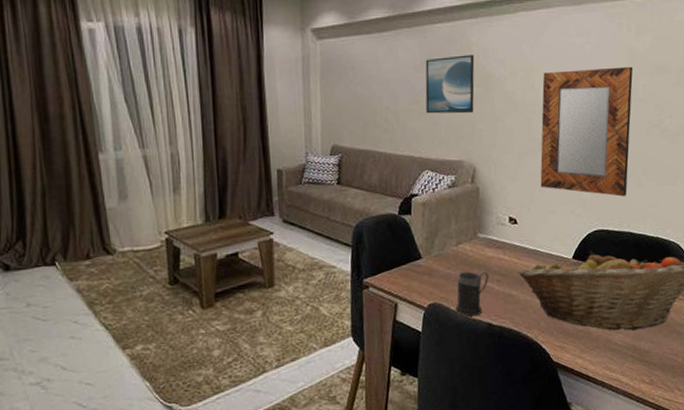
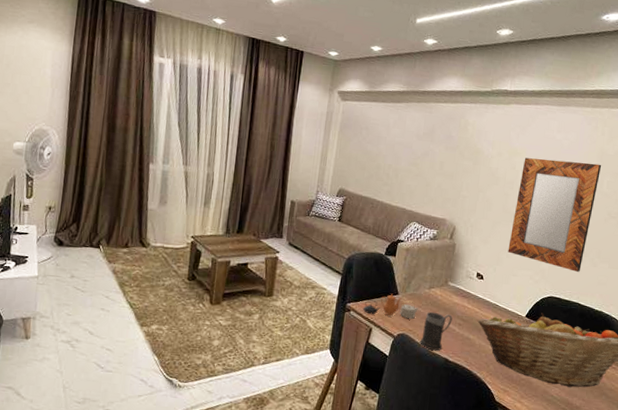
teapot: none [382,258,447,288] -> present [362,293,418,319]
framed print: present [425,54,475,114] -> none [422,131,469,181]

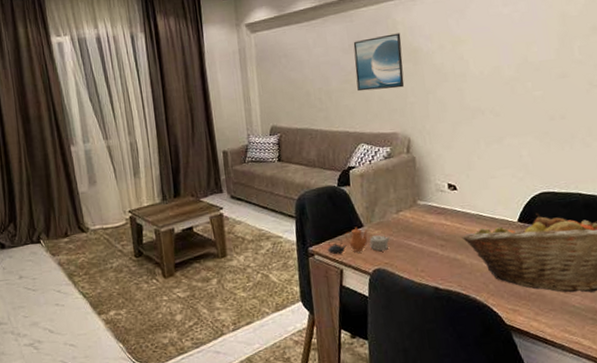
mug: present [420,311,452,351] -> none [400,237,432,281]
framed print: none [422,131,469,181] -> present [353,33,405,92]
home mirror: present [508,158,602,272] -> none [471,29,572,158]

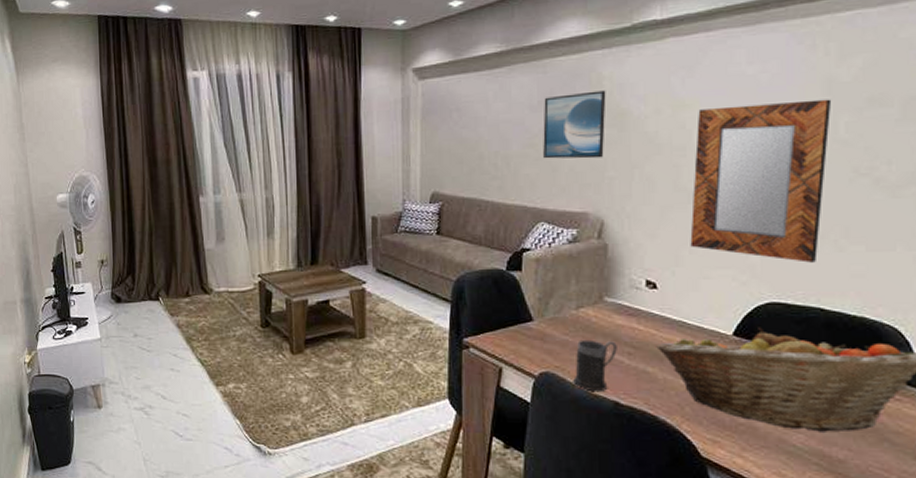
teapot: present [327,226,390,255] -> none [485,320,564,351]
mug: none [400,237,432,281] -> present [573,339,617,392]
home mirror: none [471,29,572,158] -> present [690,99,832,263]

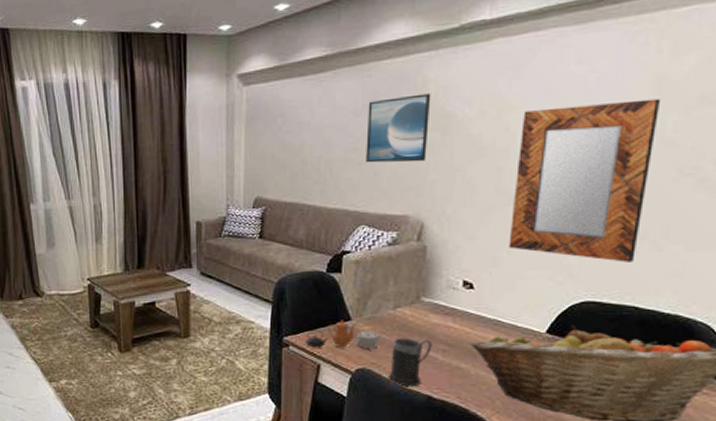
teapot: none [485,320,564,351] -> present [304,319,381,349]

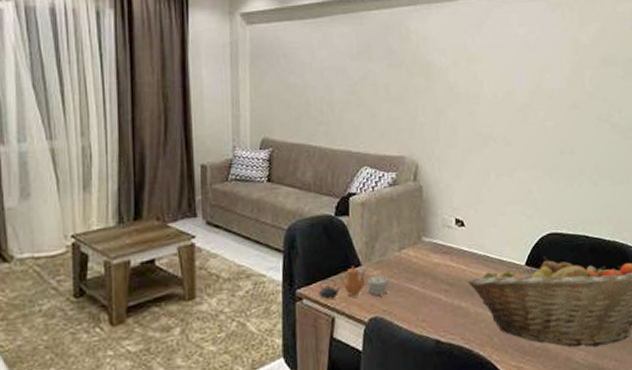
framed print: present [366,93,431,163] -> none [362,43,415,106]
mug: present [388,338,432,387] -> none [400,280,436,333]
home mirror: present [509,98,661,263] -> none [486,58,580,196]

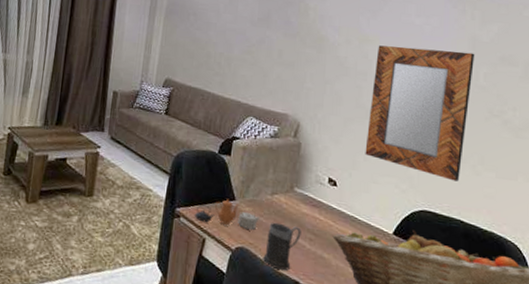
mug: none [400,280,436,333] -> present [263,222,301,271]
home mirror: none [486,58,580,196] -> present [365,45,475,182]

